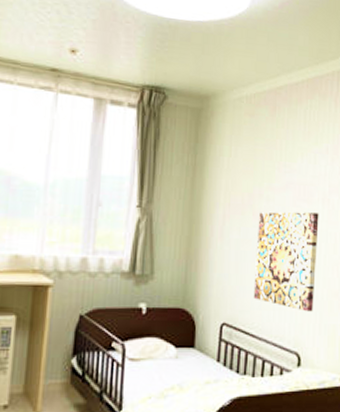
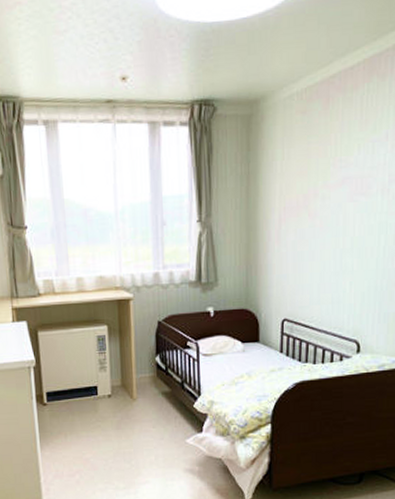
wall art: present [253,212,319,312] -> none [312,205,378,303]

